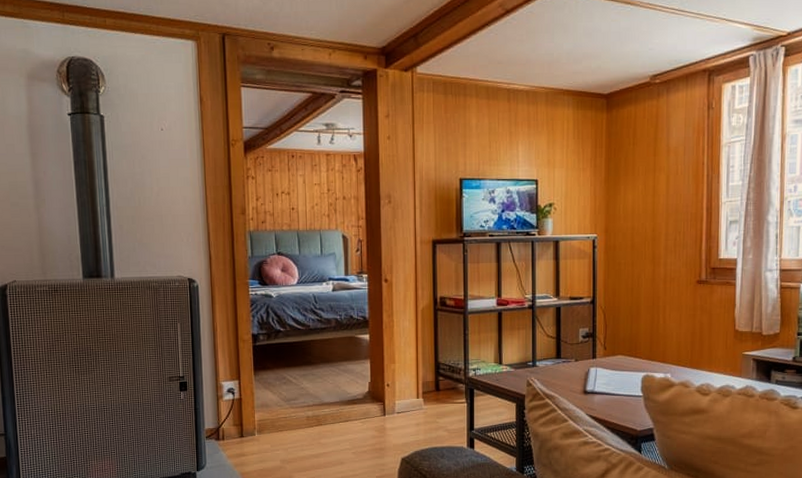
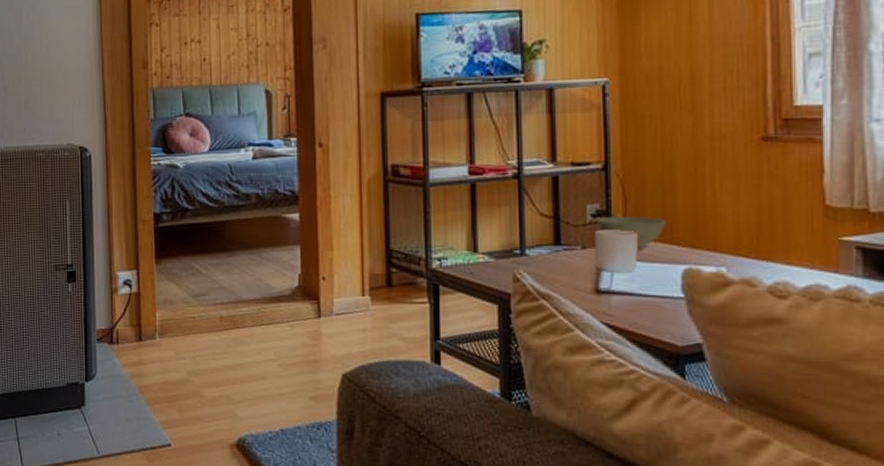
mug: none [583,347,614,380] -> present [594,229,639,274]
bowl: none [585,337,632,364] -> present [595,216,666,252]

